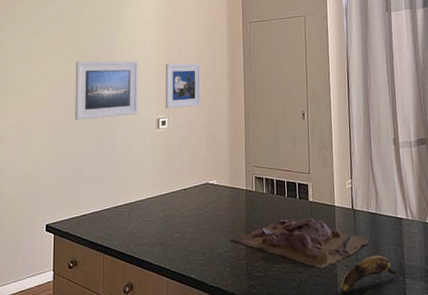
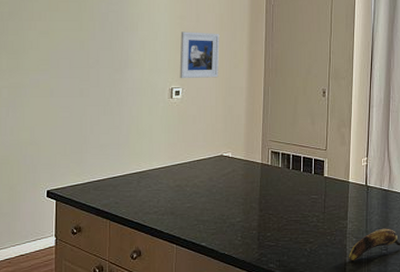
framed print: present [75,60,139,121] -> none [79,22,152,85]
cutting board: present [231,217,370,269] -> none [244,192,380,240]

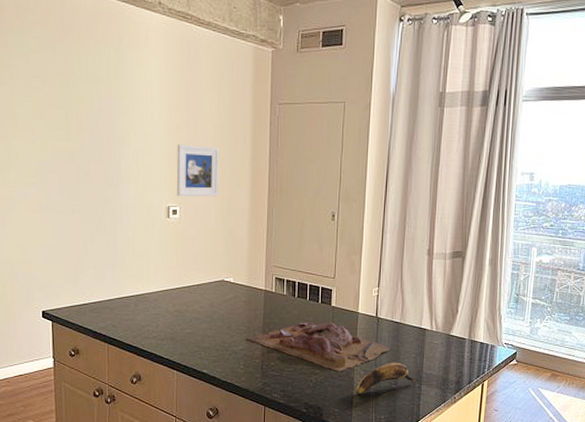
cutting board: none [244,192,380,240] -> present [247,322,390,372]

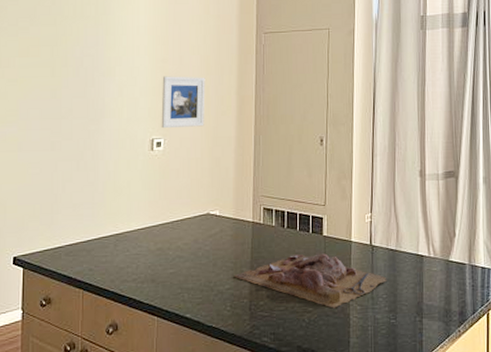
banana: present [355,362,416,395] -> none [352,293,417,333]

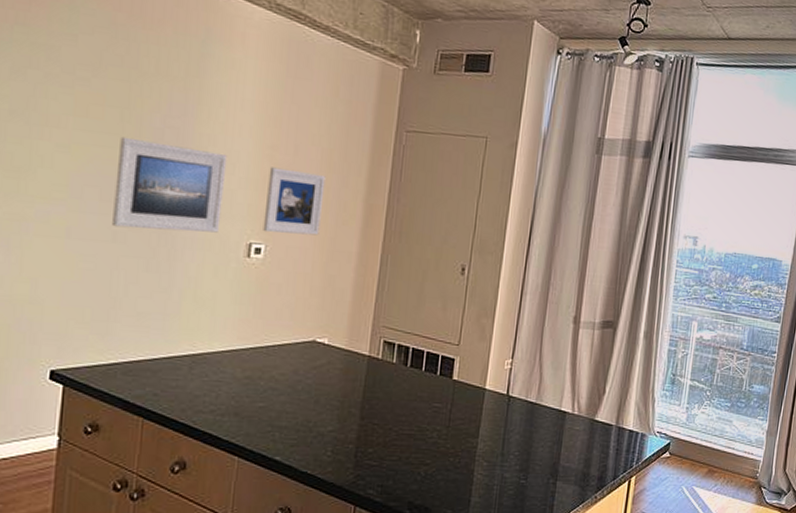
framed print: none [51,67,130,138] -> present [112,136,228,233]
cutting board: present [233,253,387,308] -> none [339,398,522,463]

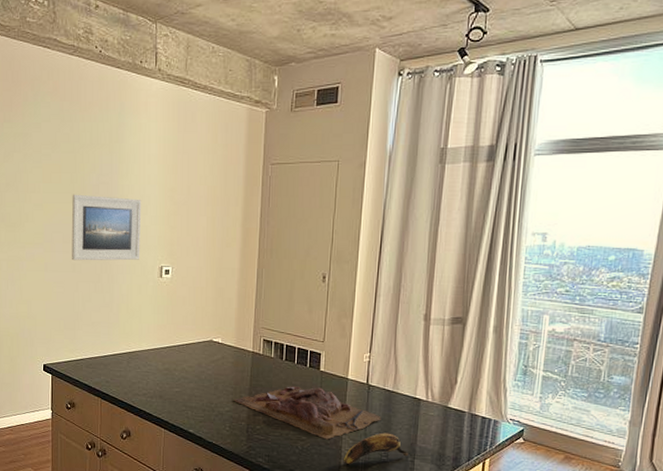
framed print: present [263,167,326,236] -> none [169,206,212,257]
cutting board: none [339,398,522,463] -> present [233,386,382,440]
banana: none [474,451,551,492] -> present [343,432,409,465]

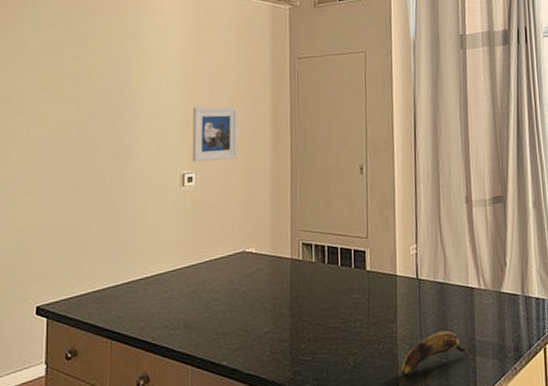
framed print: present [71,194,142,261] -> none [76,102,159,177]
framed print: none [169,206,212,257] -> present [192,106,238,163]
cutting board: present [233,386,382,440] -> none [272,289,436,349]

